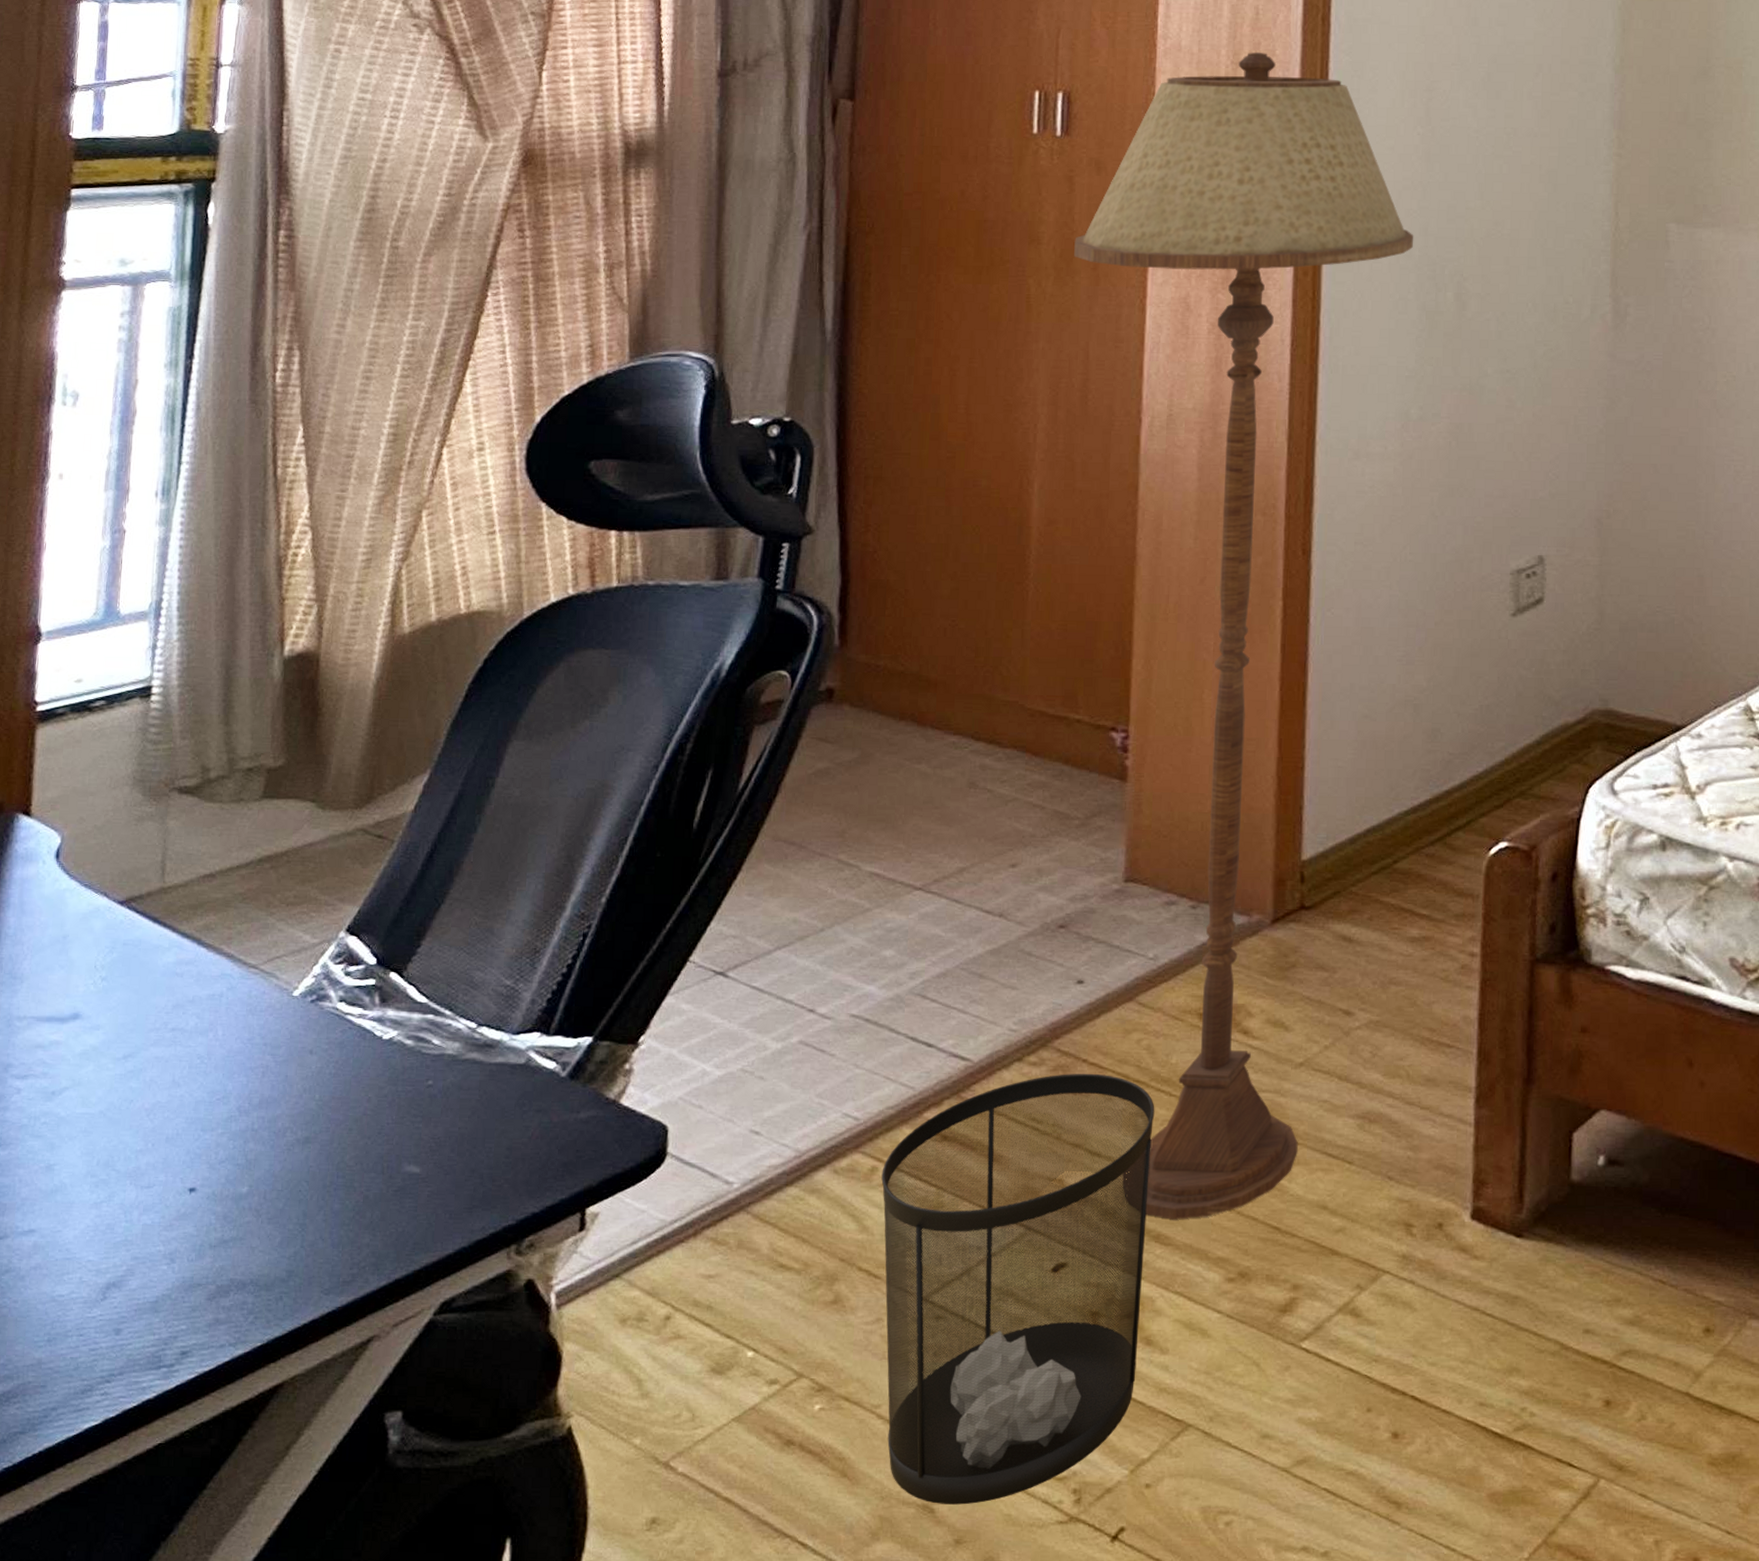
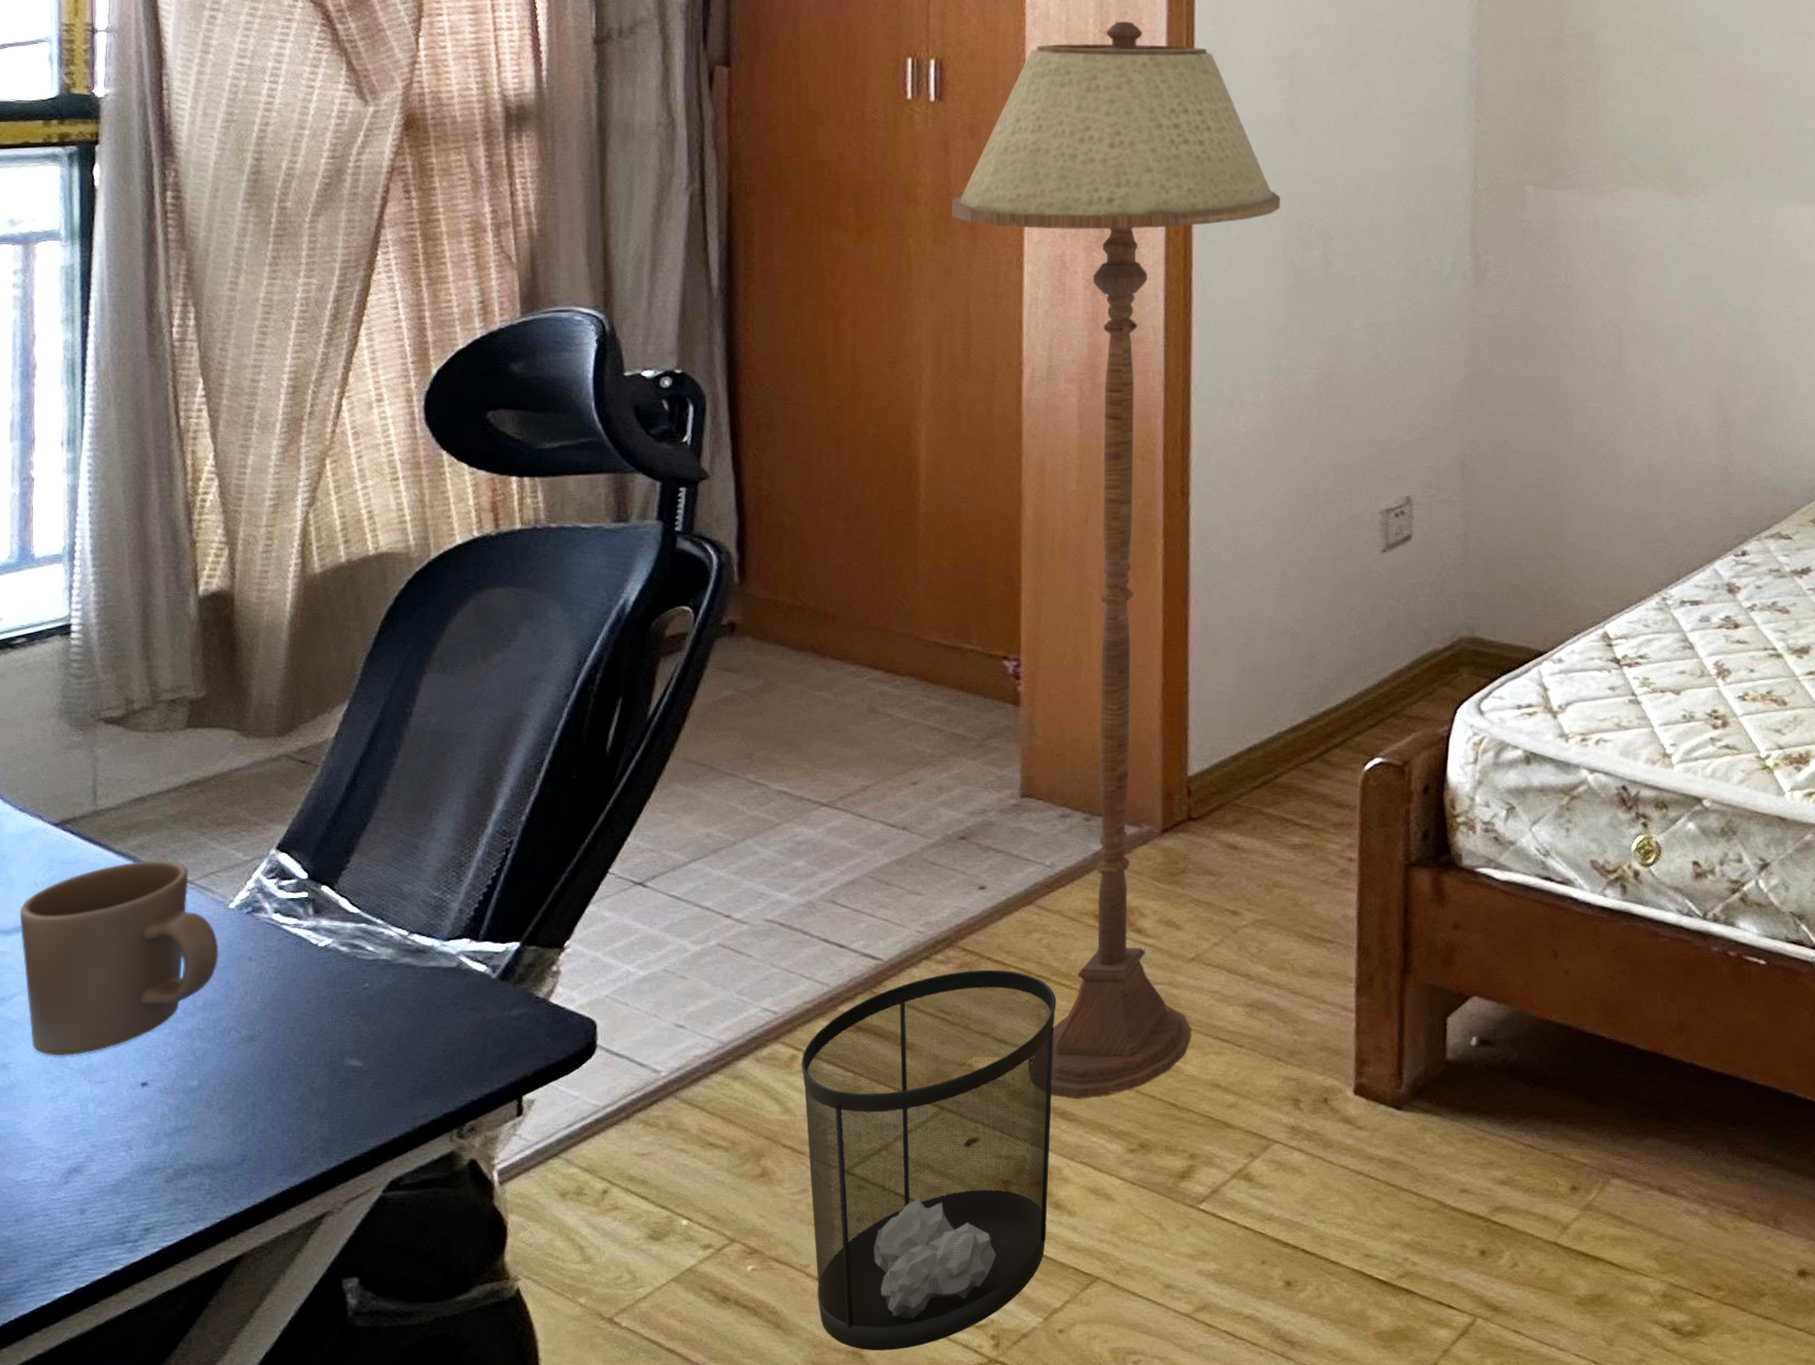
mug: none [76,942,280,1158] -> present [19,859,219,1056]

